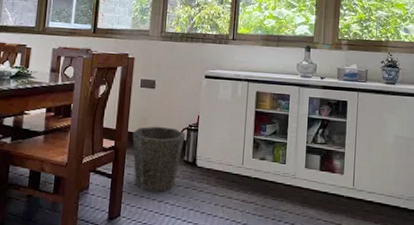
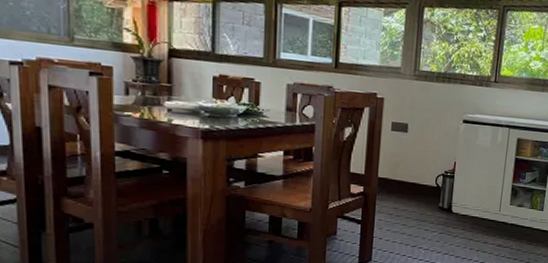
waste bin: present [132,126,186,192] -> none [383,172,441,237]

